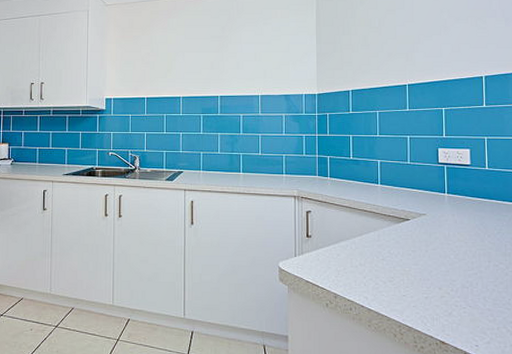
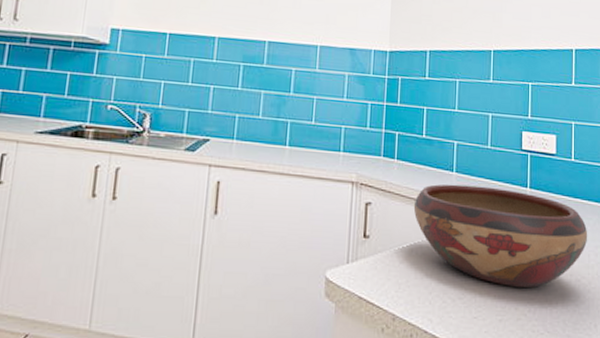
decorative bowl: none [346,194,504,272] -> present [413,184,588,288]

